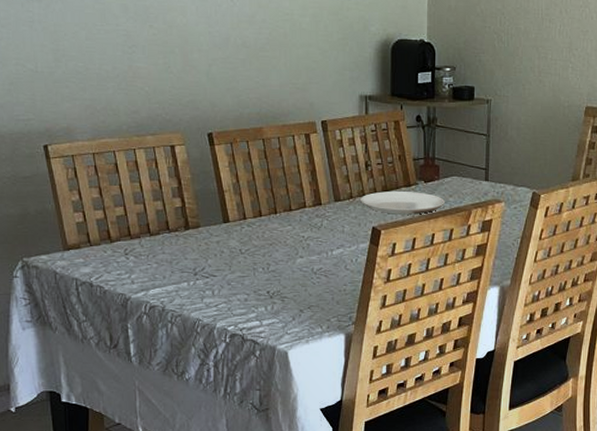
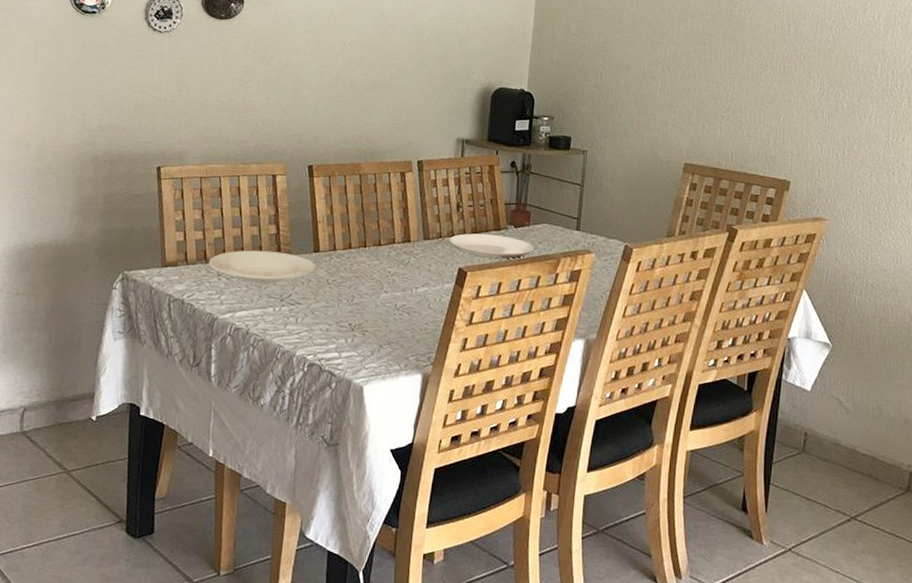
plate: none [113,225,228,259] -> present [208,250,317,284]

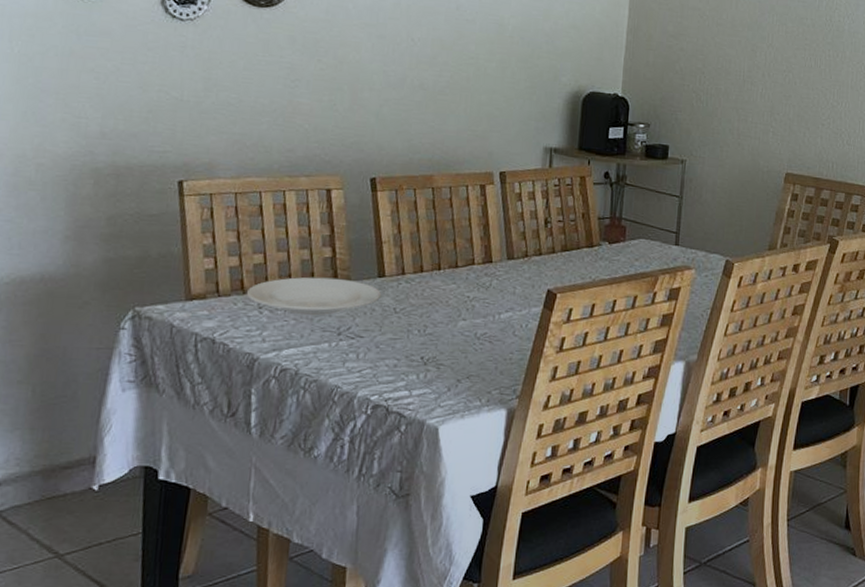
plate: present [449,233,534,259] -> none [536,251,630,278]

